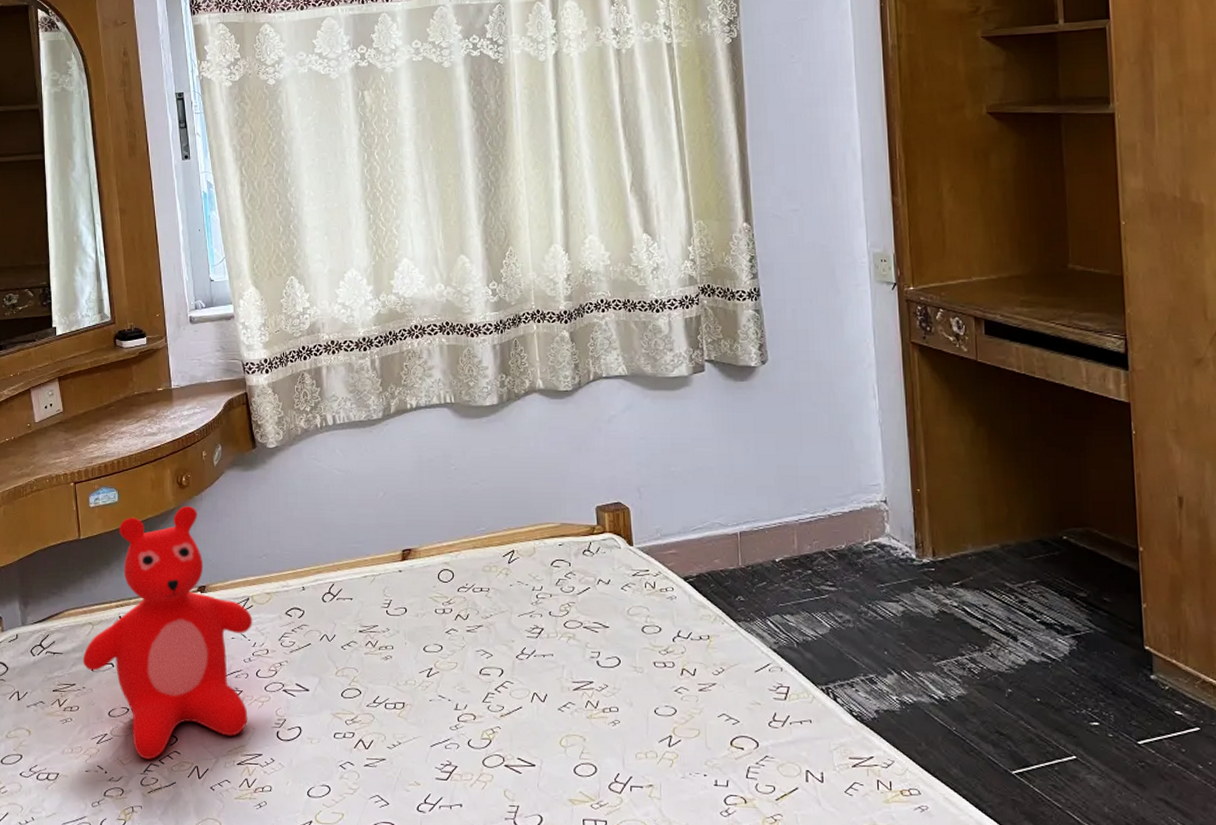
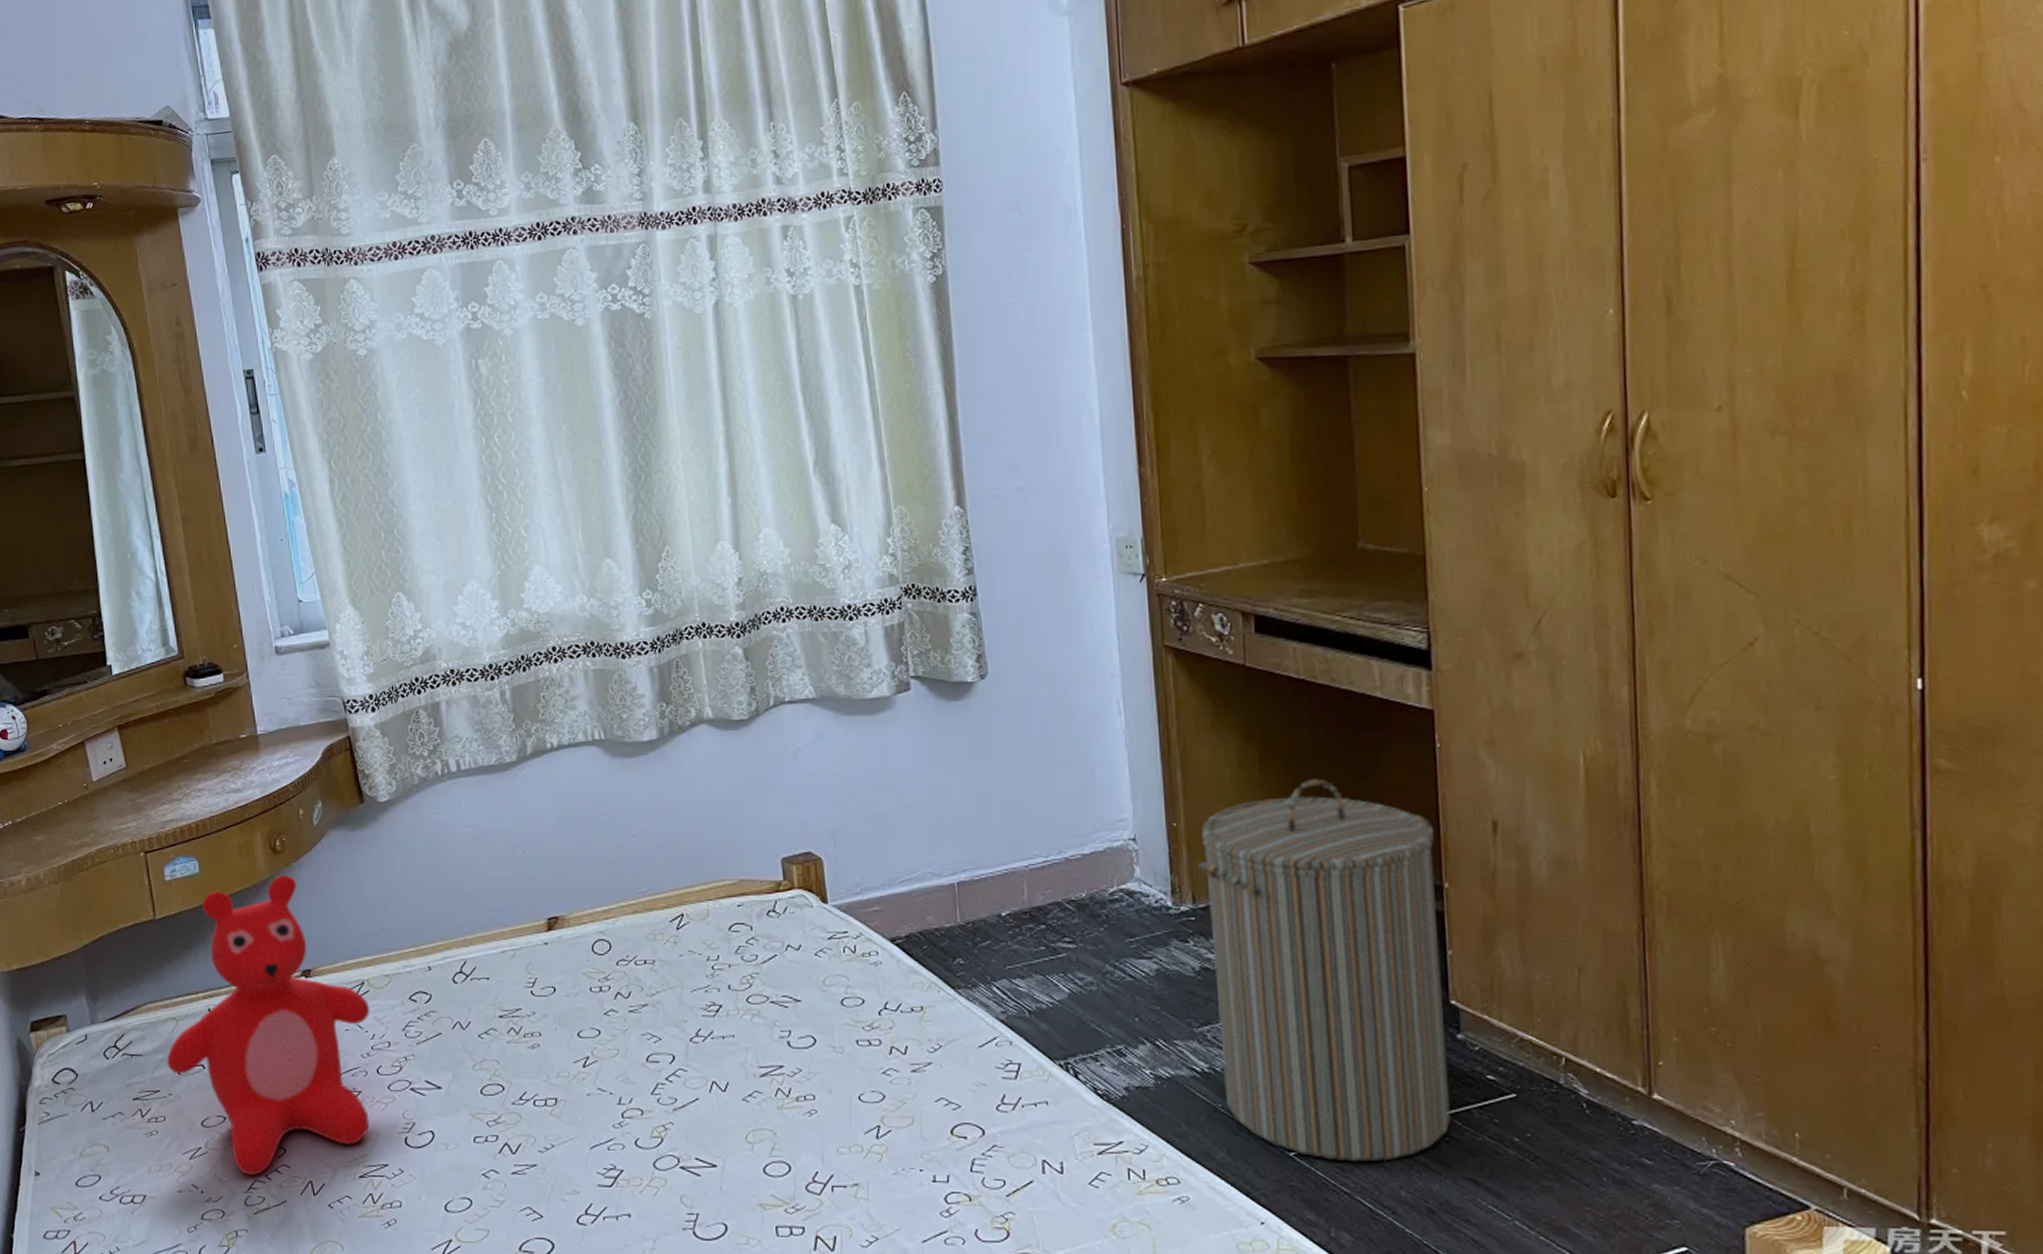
laundry hamper: none [938,456,1145,781] -> present [1198,778,1450,1162]

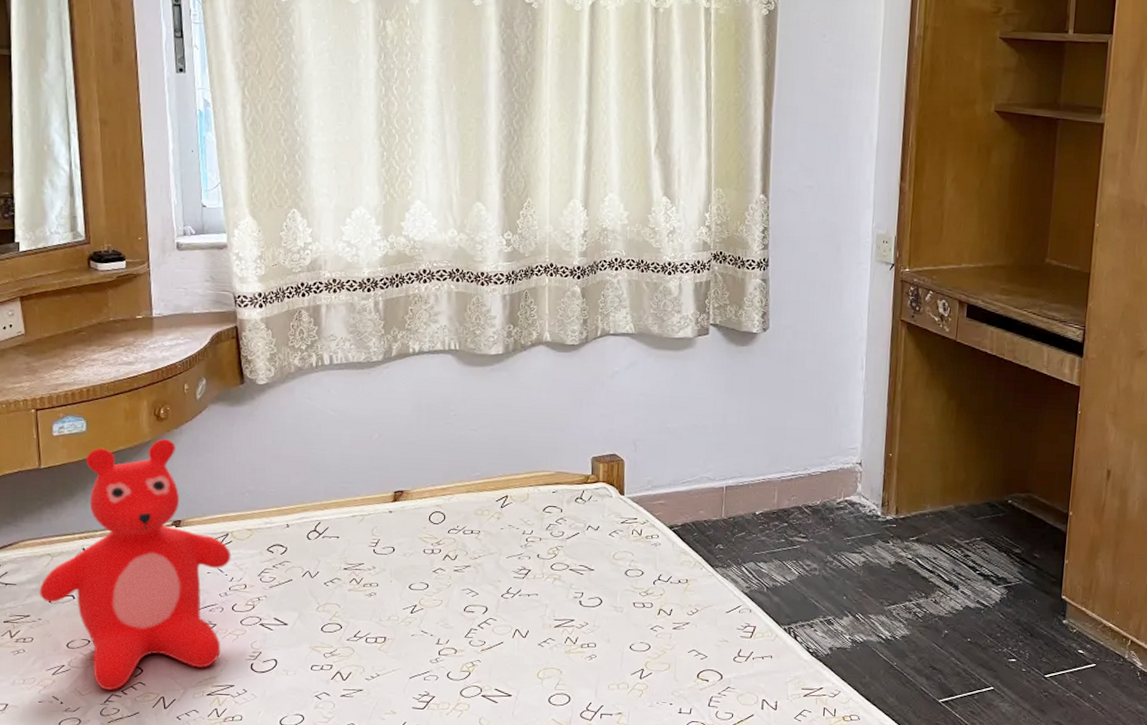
laundry hamper: present [1198,778,1450,1162] -> none [900,429,1068,708]

